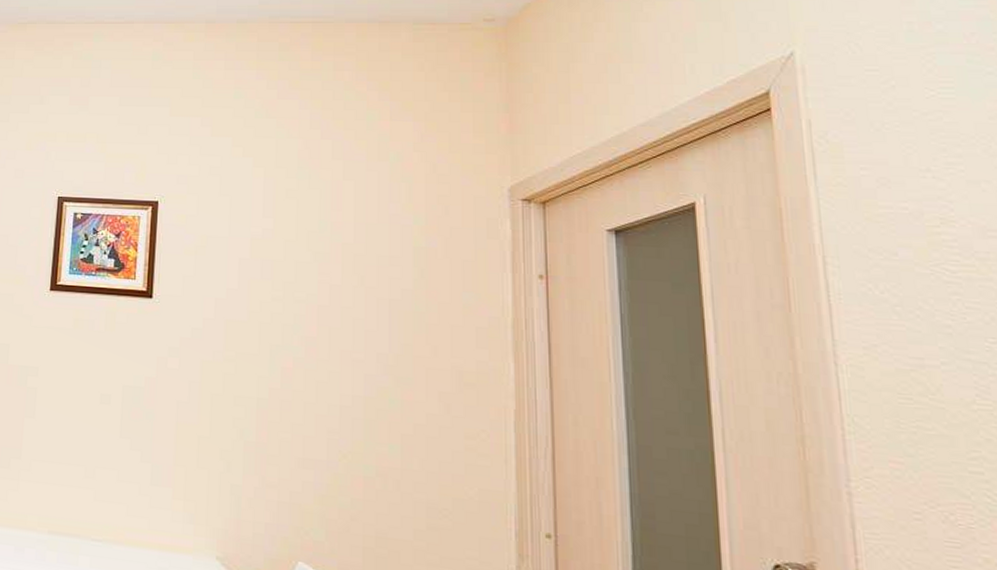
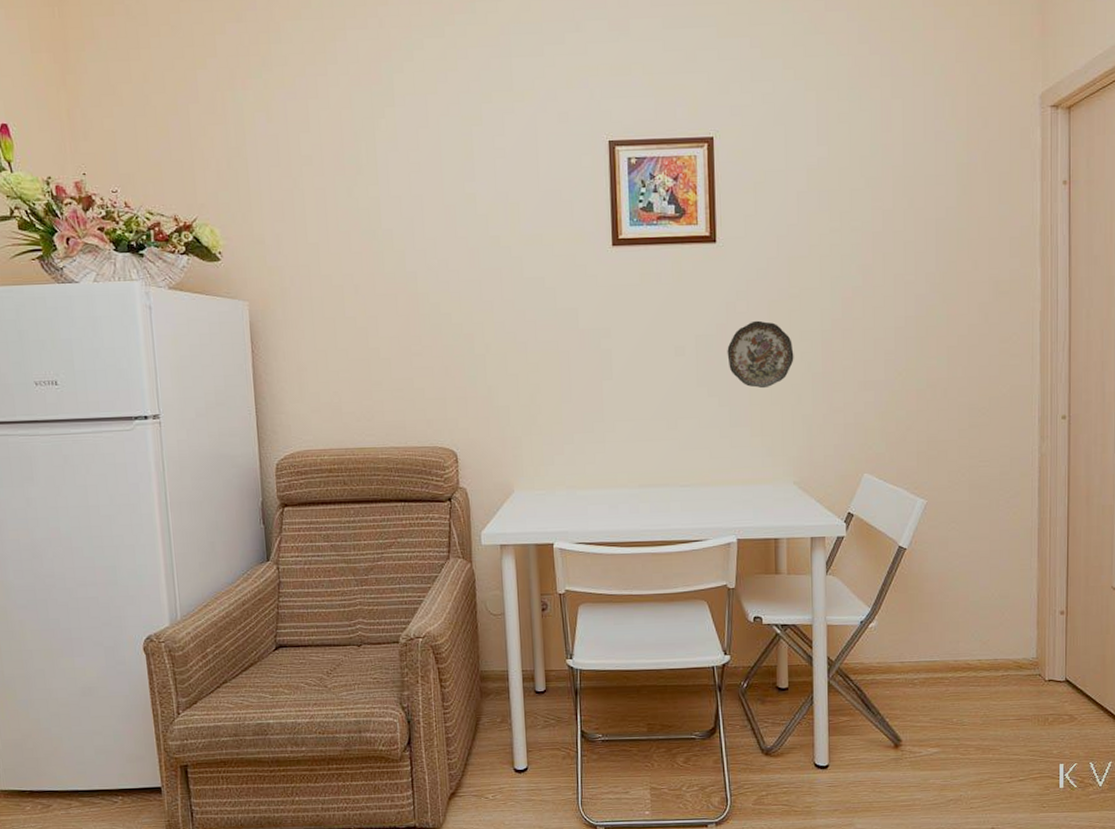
decorative plate: none [154,379,226,450] -> present [727,320,794,389]

